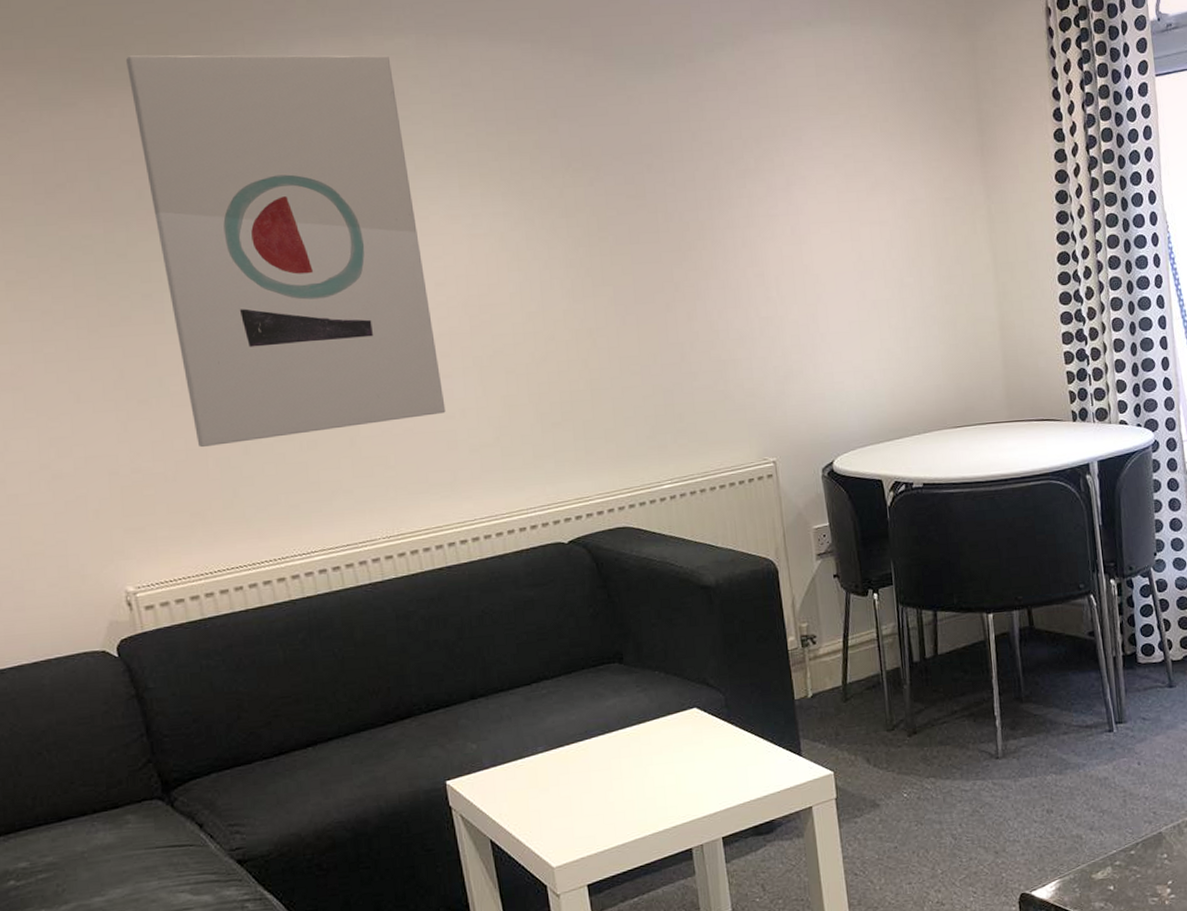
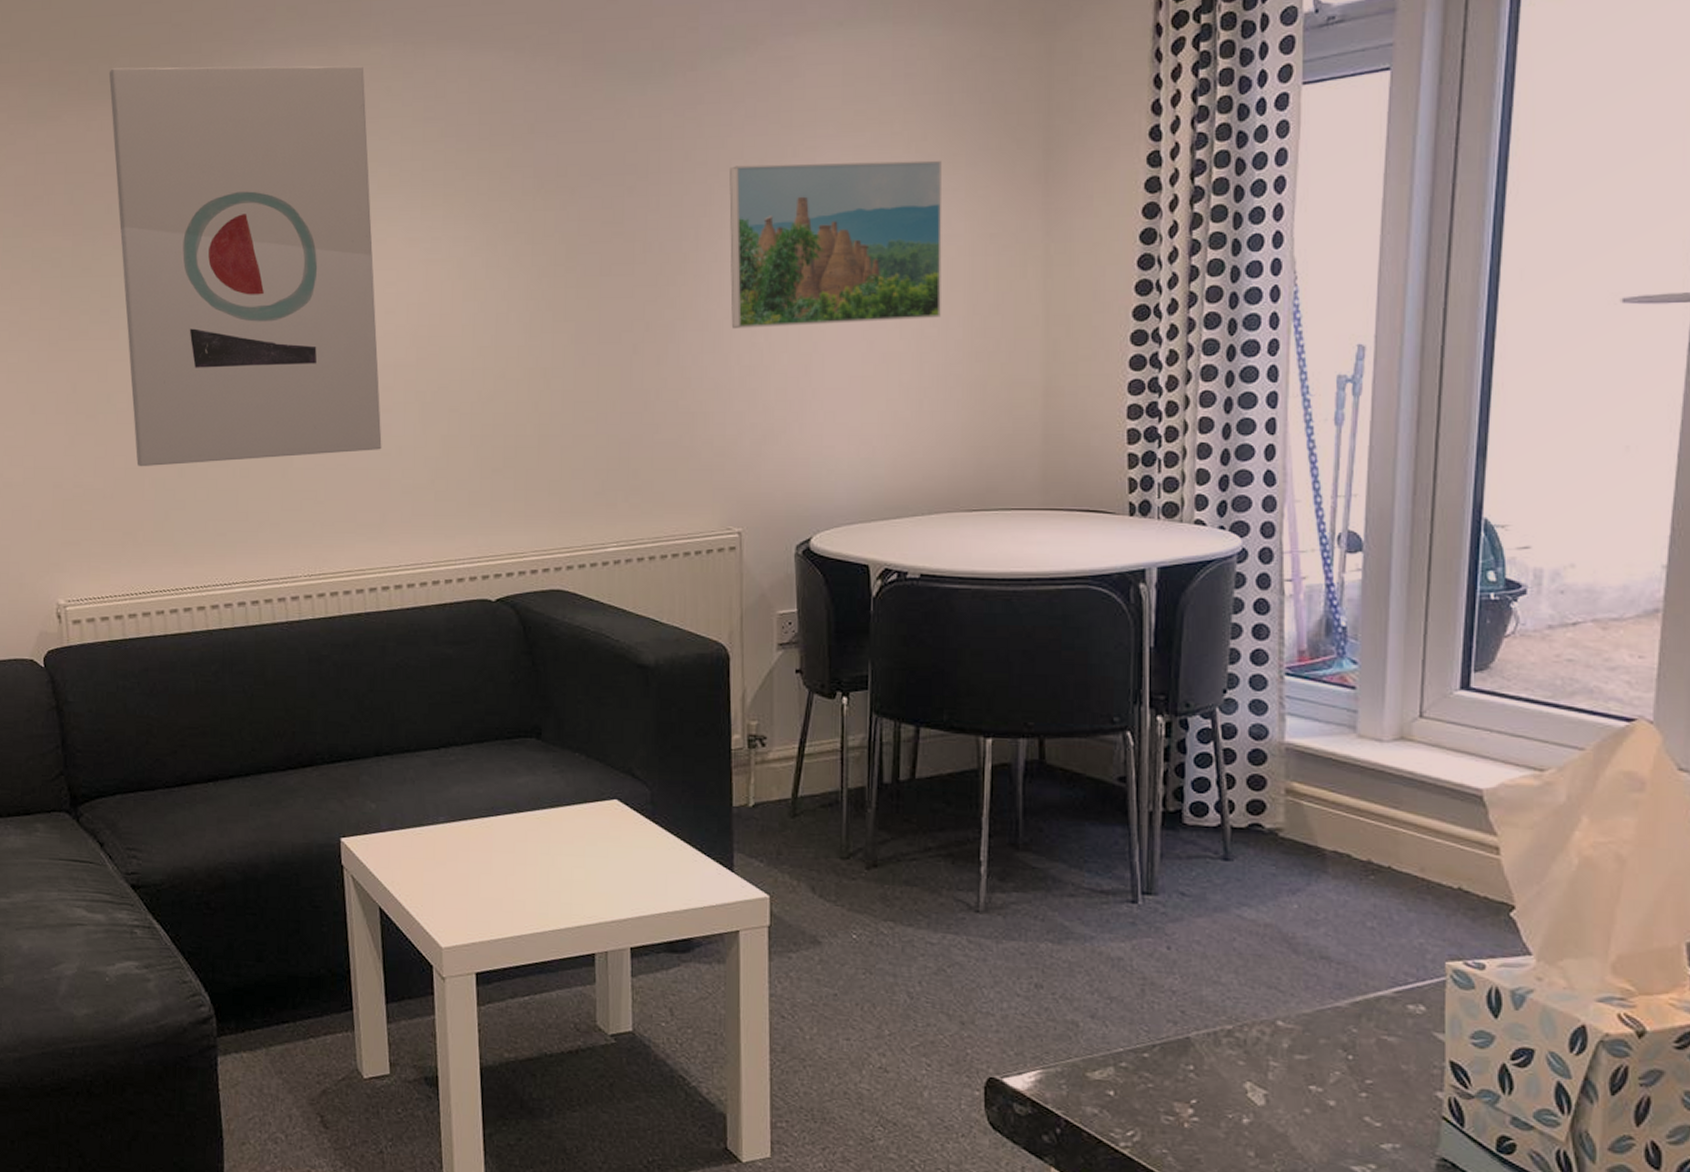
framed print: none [732,138,915,285] -> present [729,160,942,328]

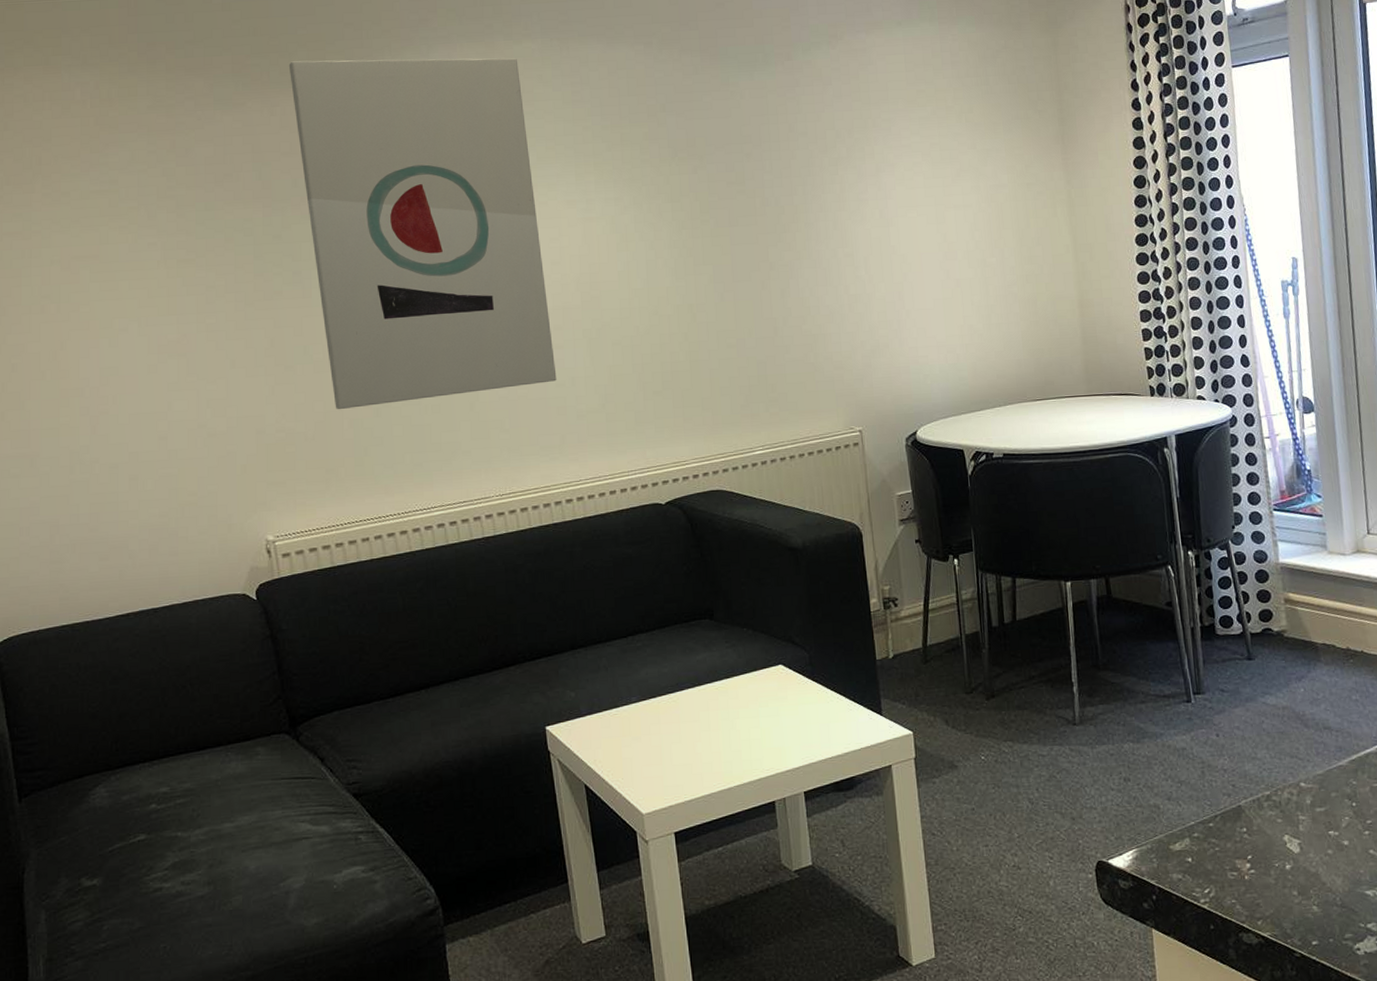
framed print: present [729,160,942,328] -> none [825,127,997,265]

